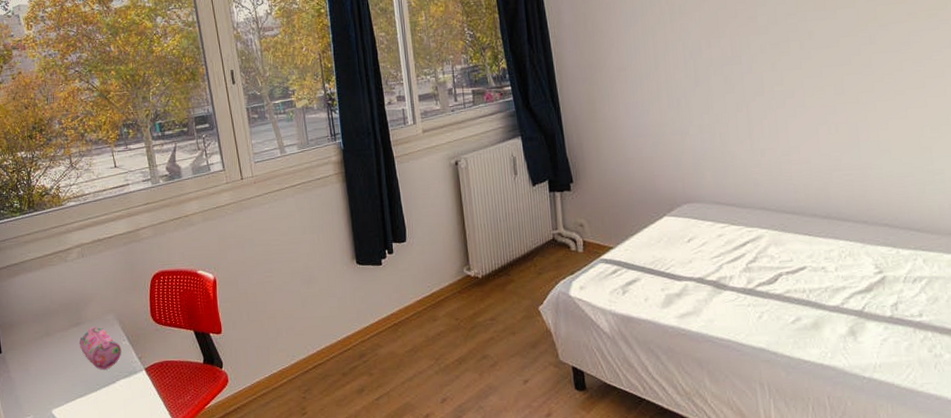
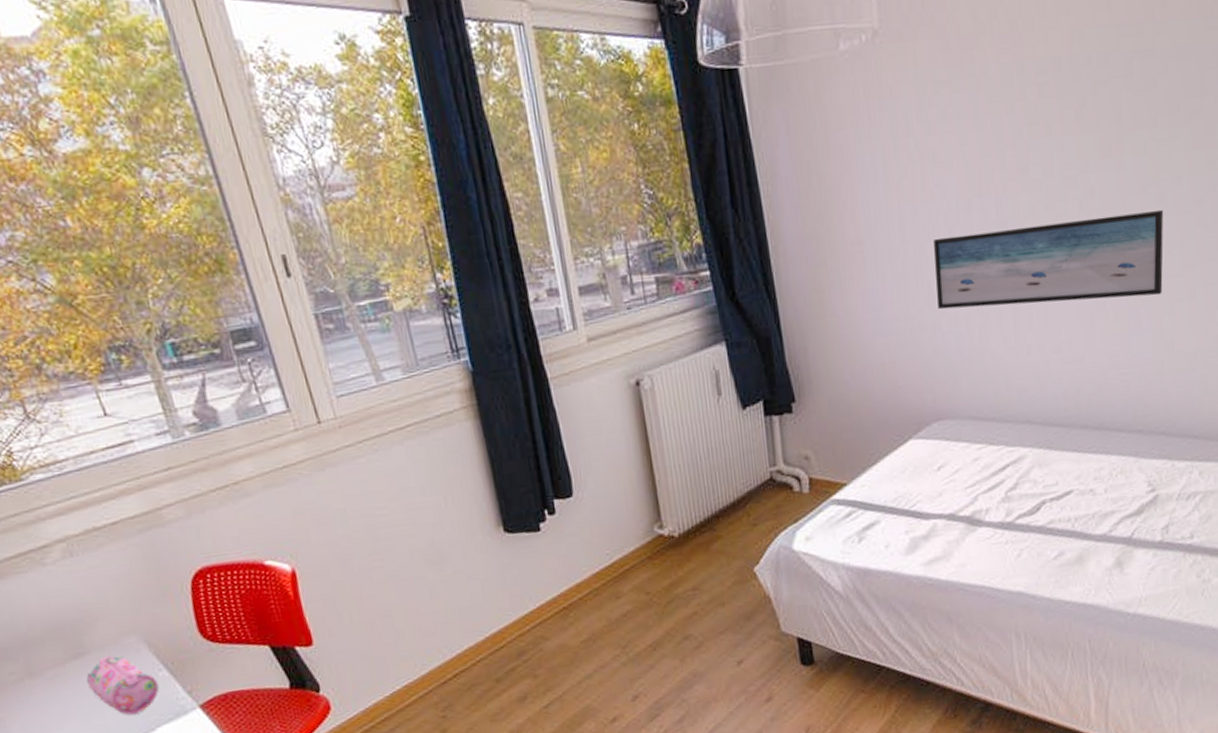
wall art: none [681,48,877,119] -> present [934,209,1164,310]

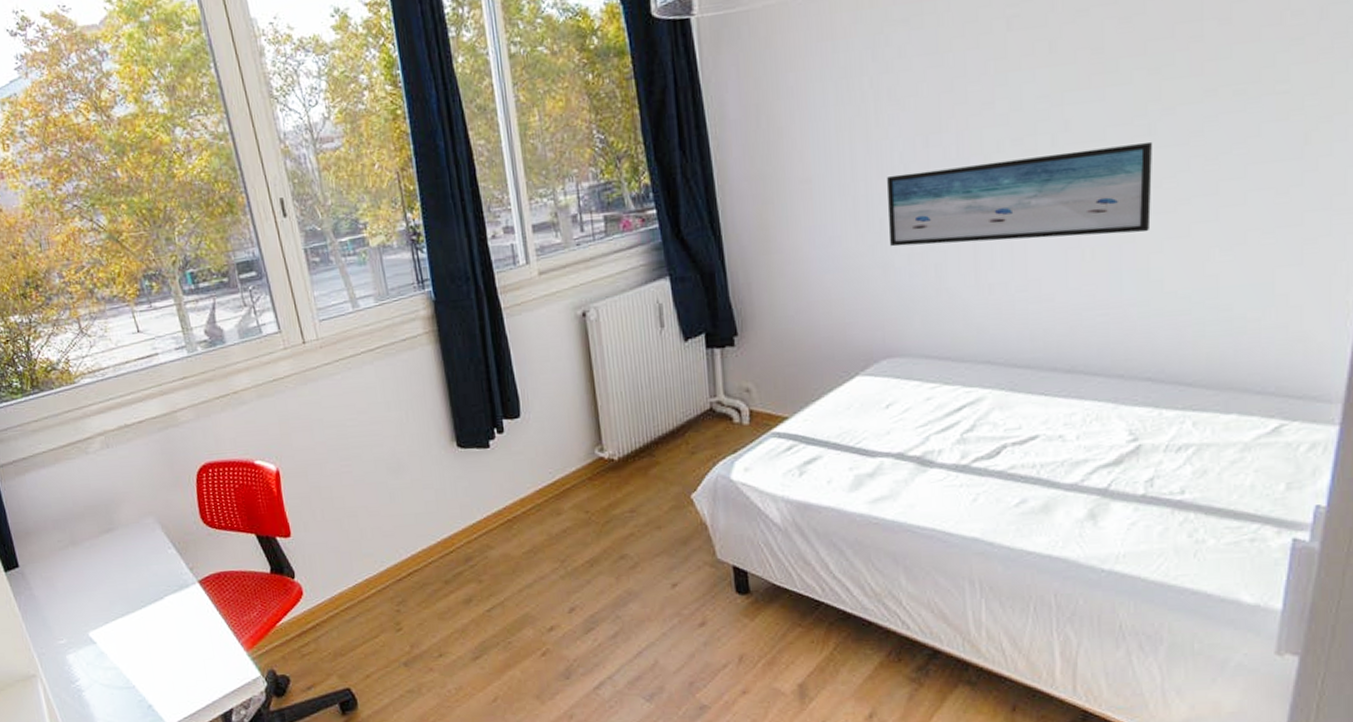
pencil case: present [86,655,160,715] -> none [113,532,168,584]

